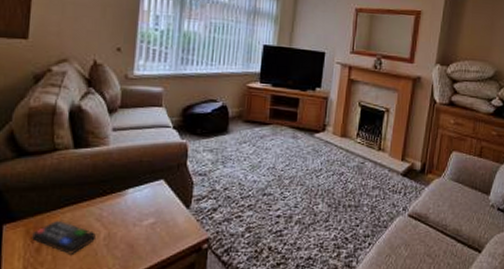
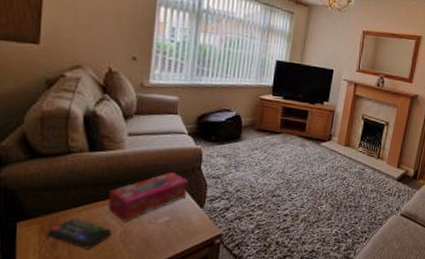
tissue box: none [92,168,174,225] -> present [108,171,189,222]

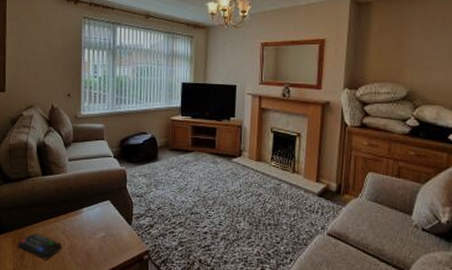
tissue box: present [108,171,189,222] -> none [57,191,117,237]

